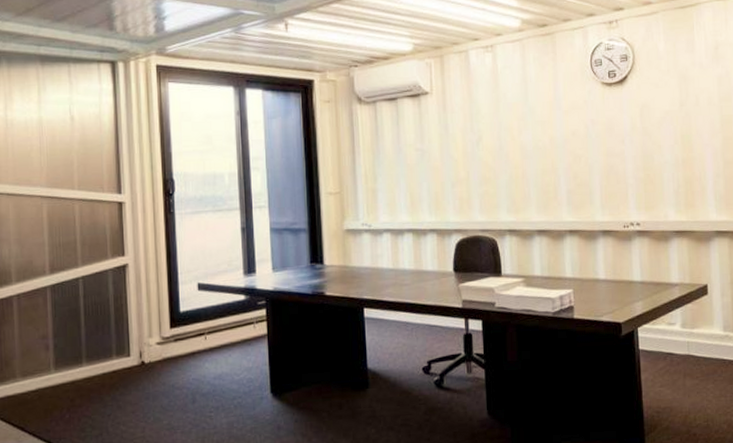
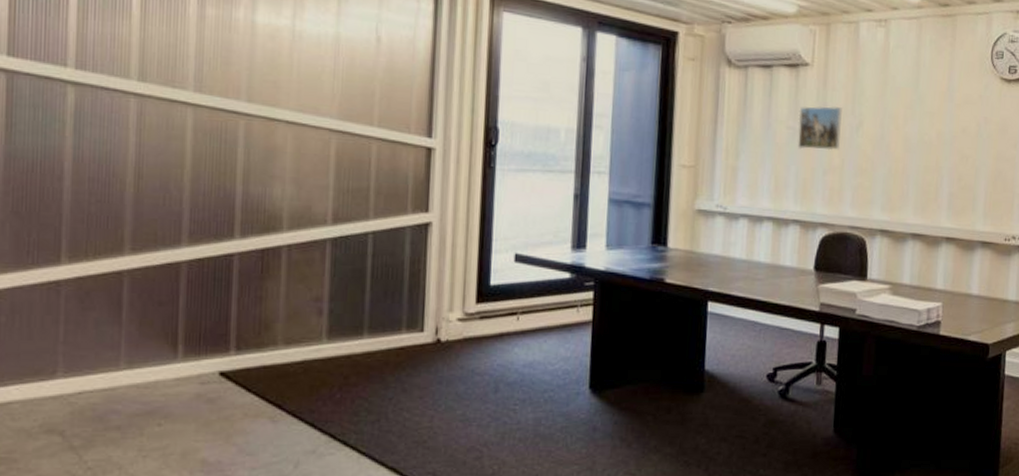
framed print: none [424,127,463,168] -> present [797,106,842,151]

